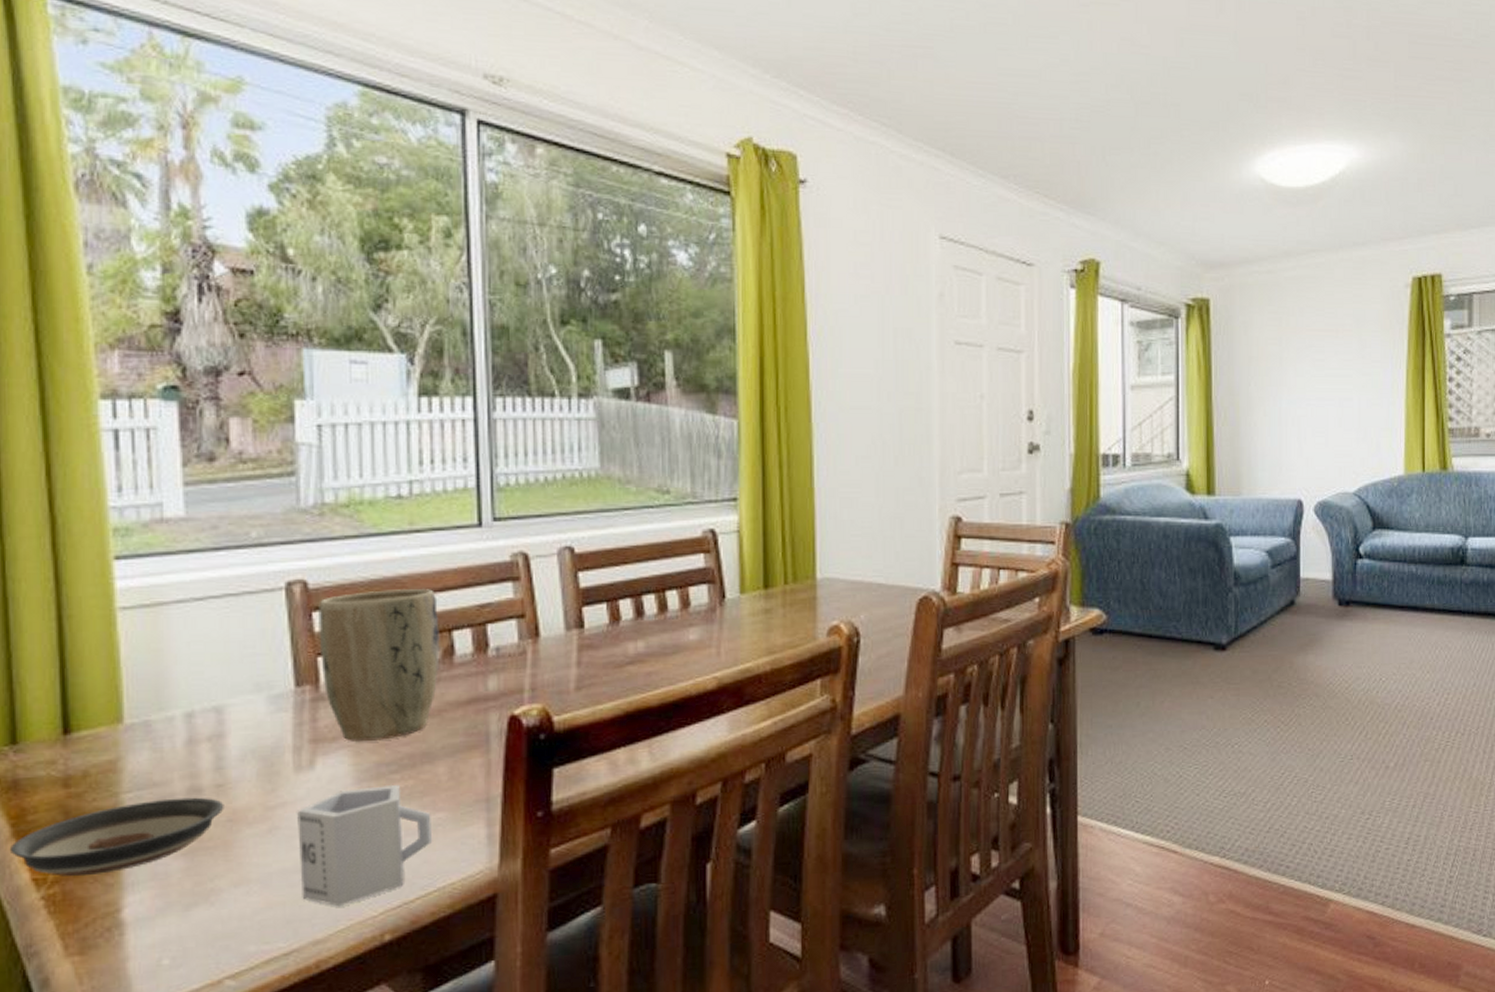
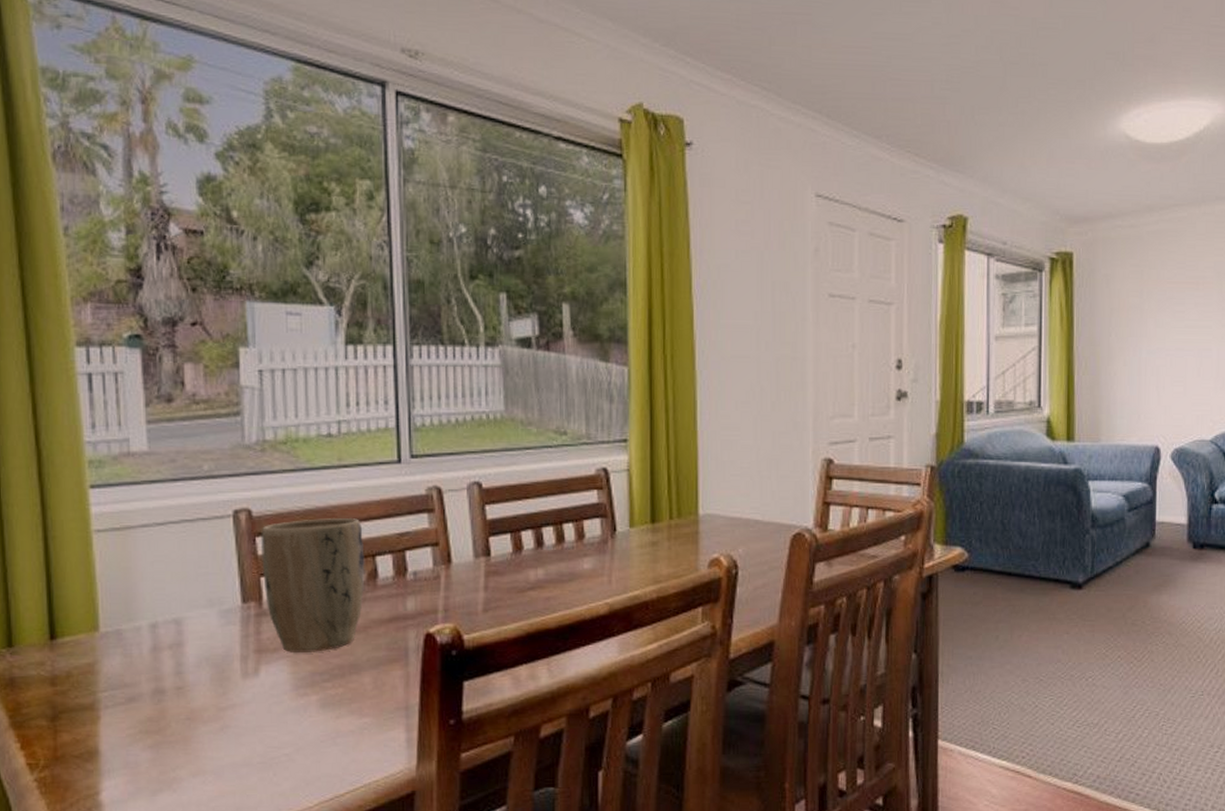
saucer: present [9,797,224,877] -> none [8,697,184,763]
cup: present [296,785,431,907] -> none [243,692,359,798]

